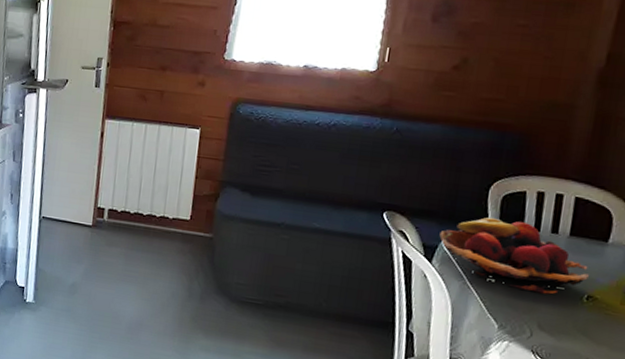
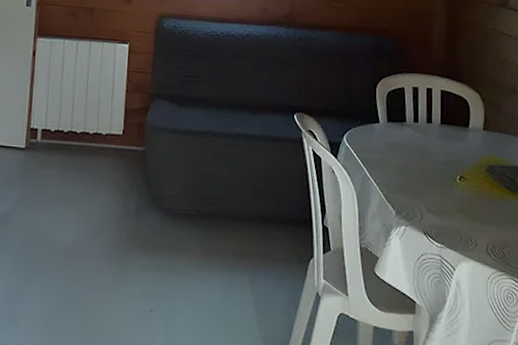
fruit basket: present [439,217,590,295] -> none [341,112,459,179]

